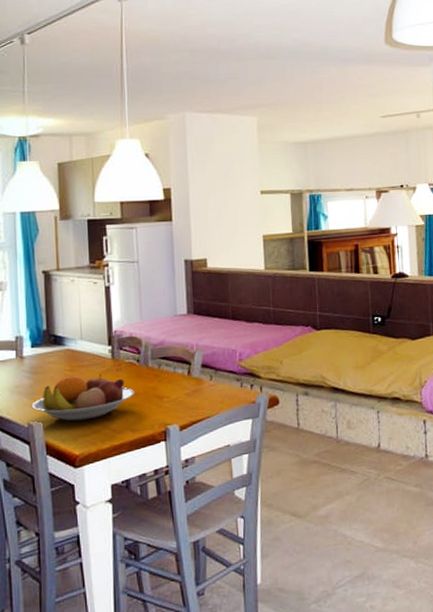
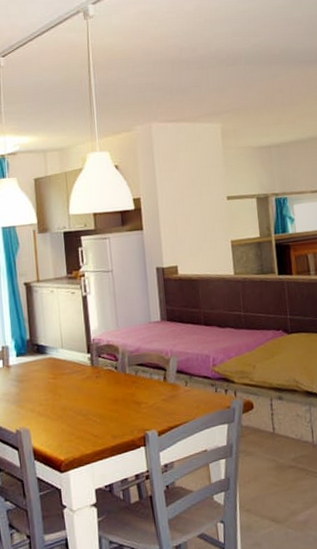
fruit bowl: present [31,374,135,422] -> none [18,381,114,428]

